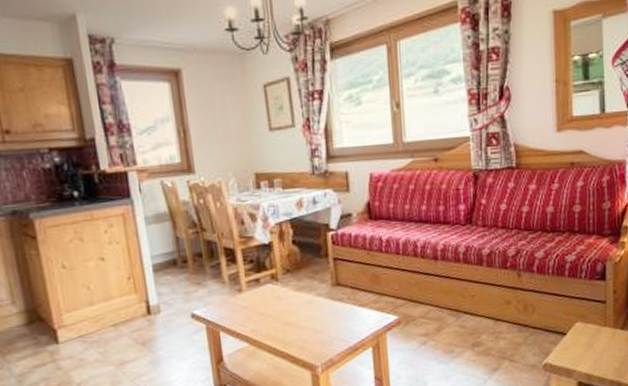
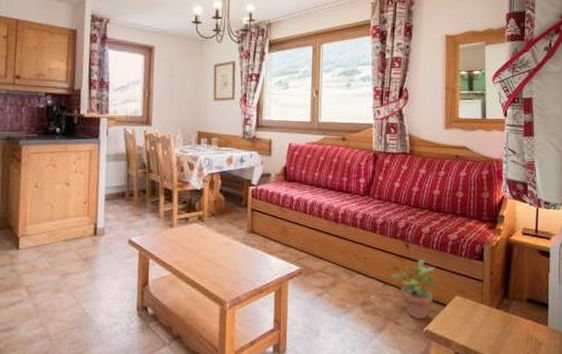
potted plant: none [503,288,553,354] -> present [391,259,436,320]

